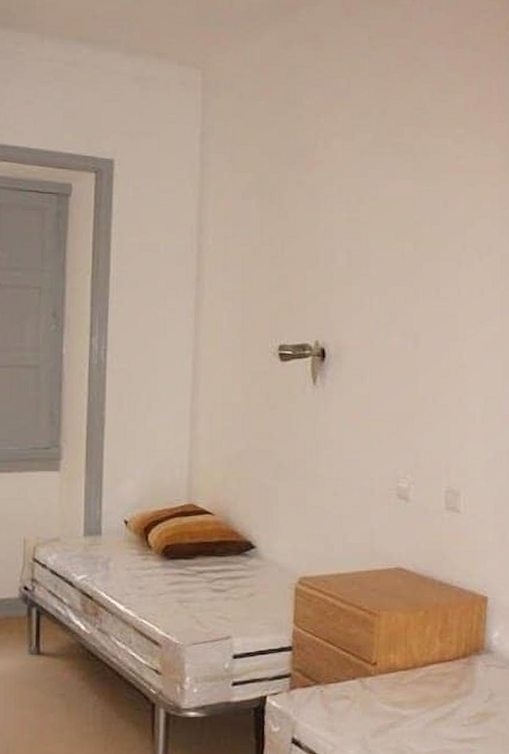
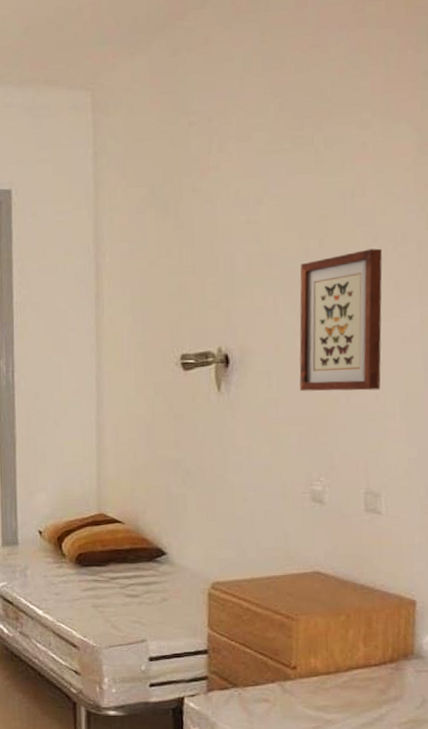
wall art: none [391,257,469,393] -> present [299,248,382,391]

